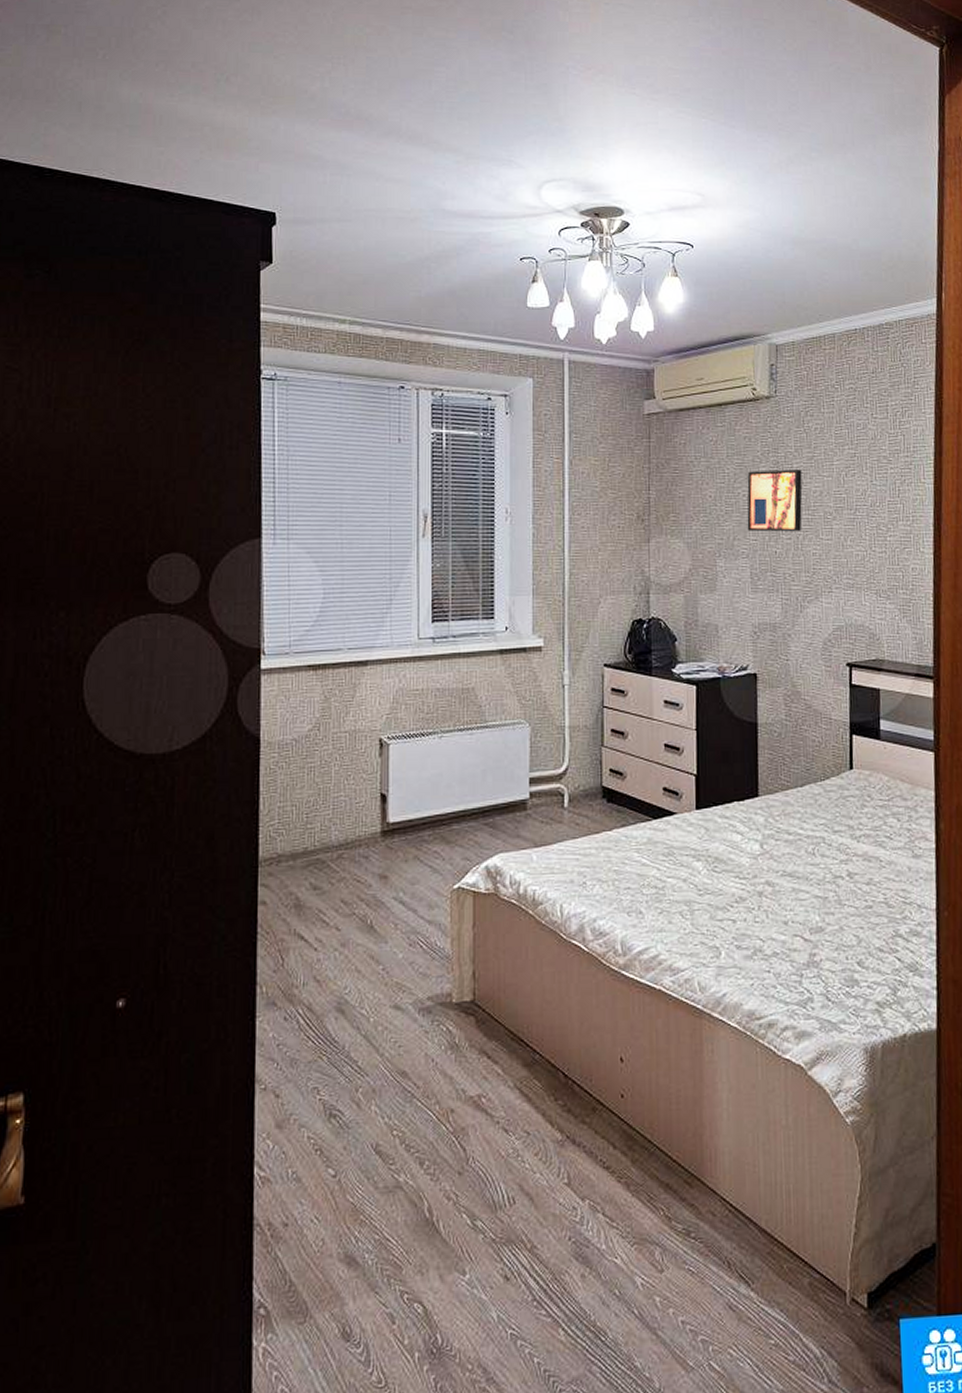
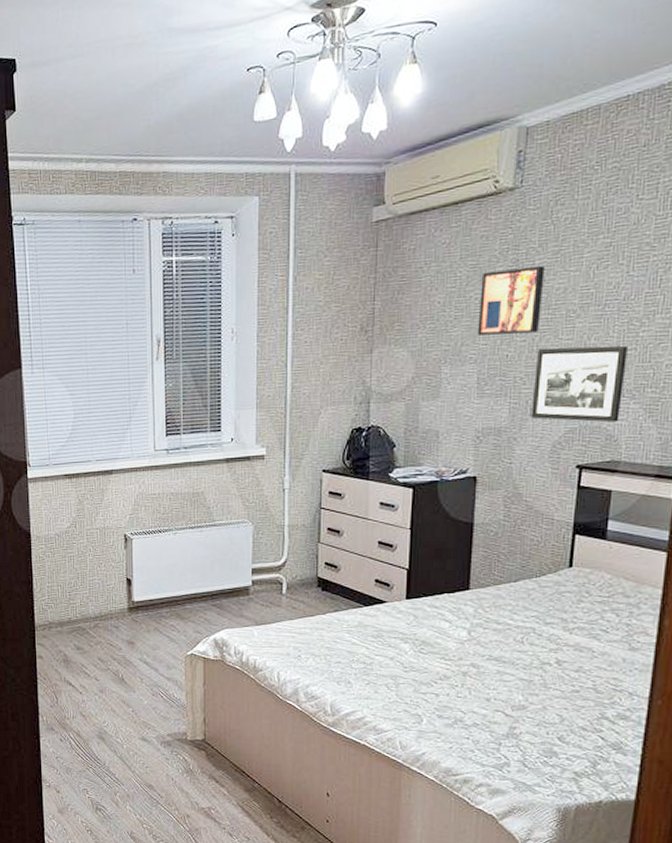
picture frame: none [801,546,880,621] -> present [531,345,629,423]

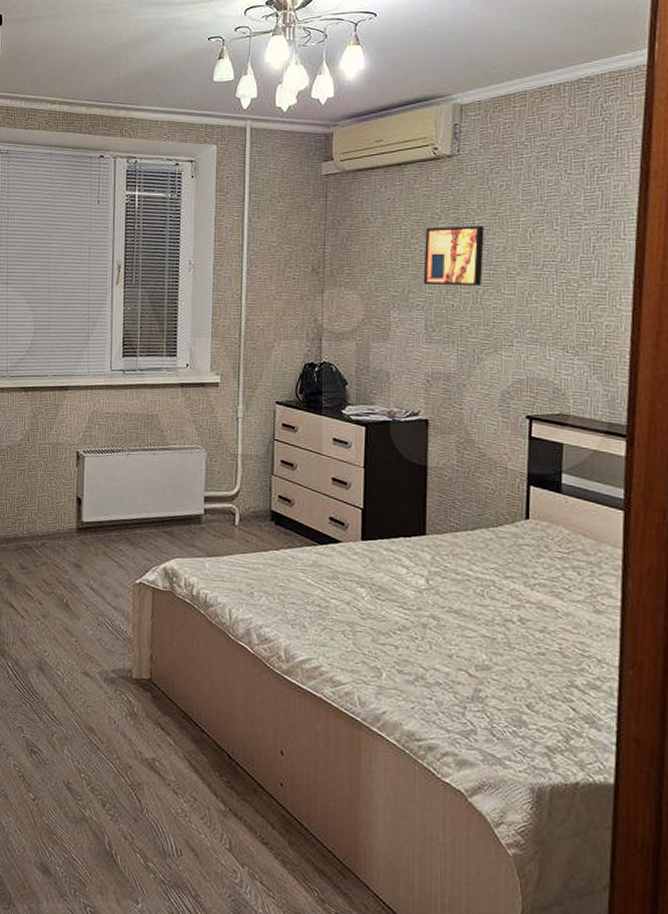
picture frame: present [531,345,629,423] -> none [479,301,569,377]

